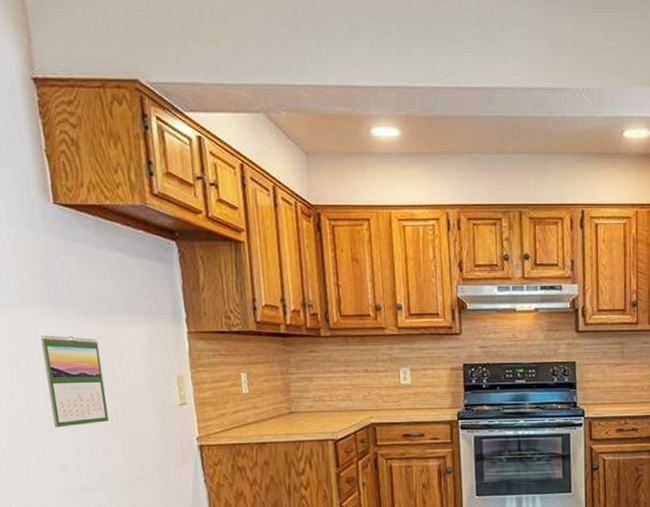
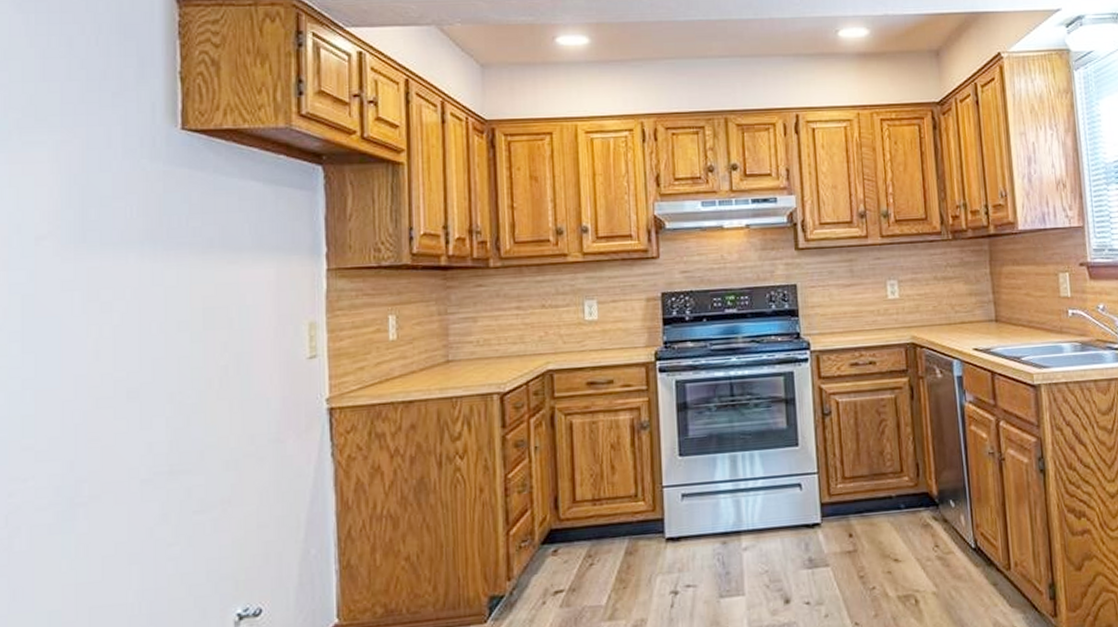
calendar: present [40,335,109,427] -> none [143,279,216,394]

